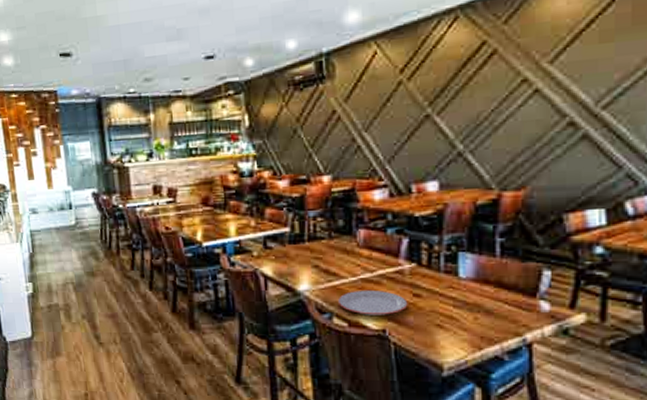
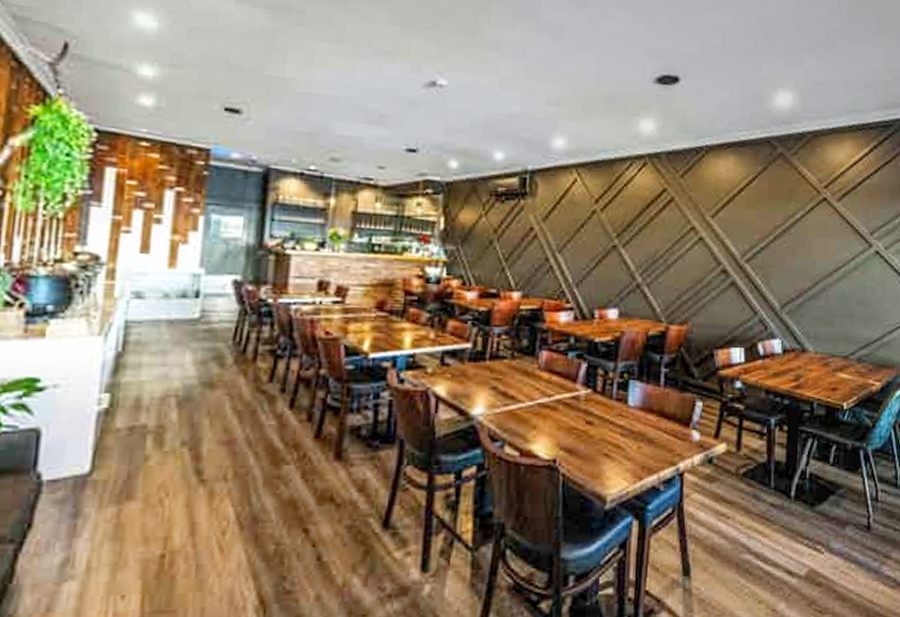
plate: present [337,289,408,315] -> none [511,415,581,444]

